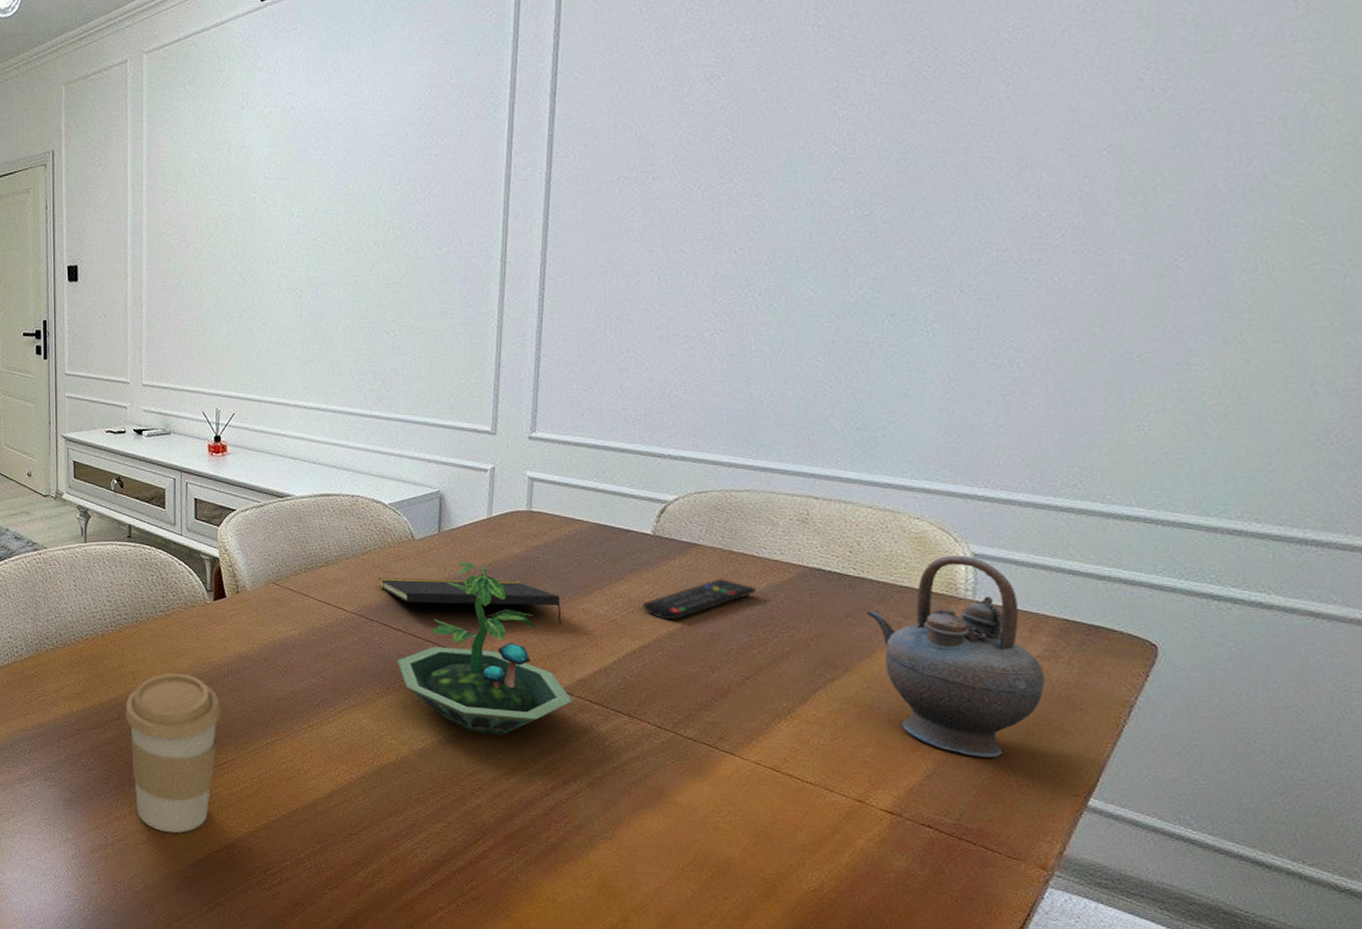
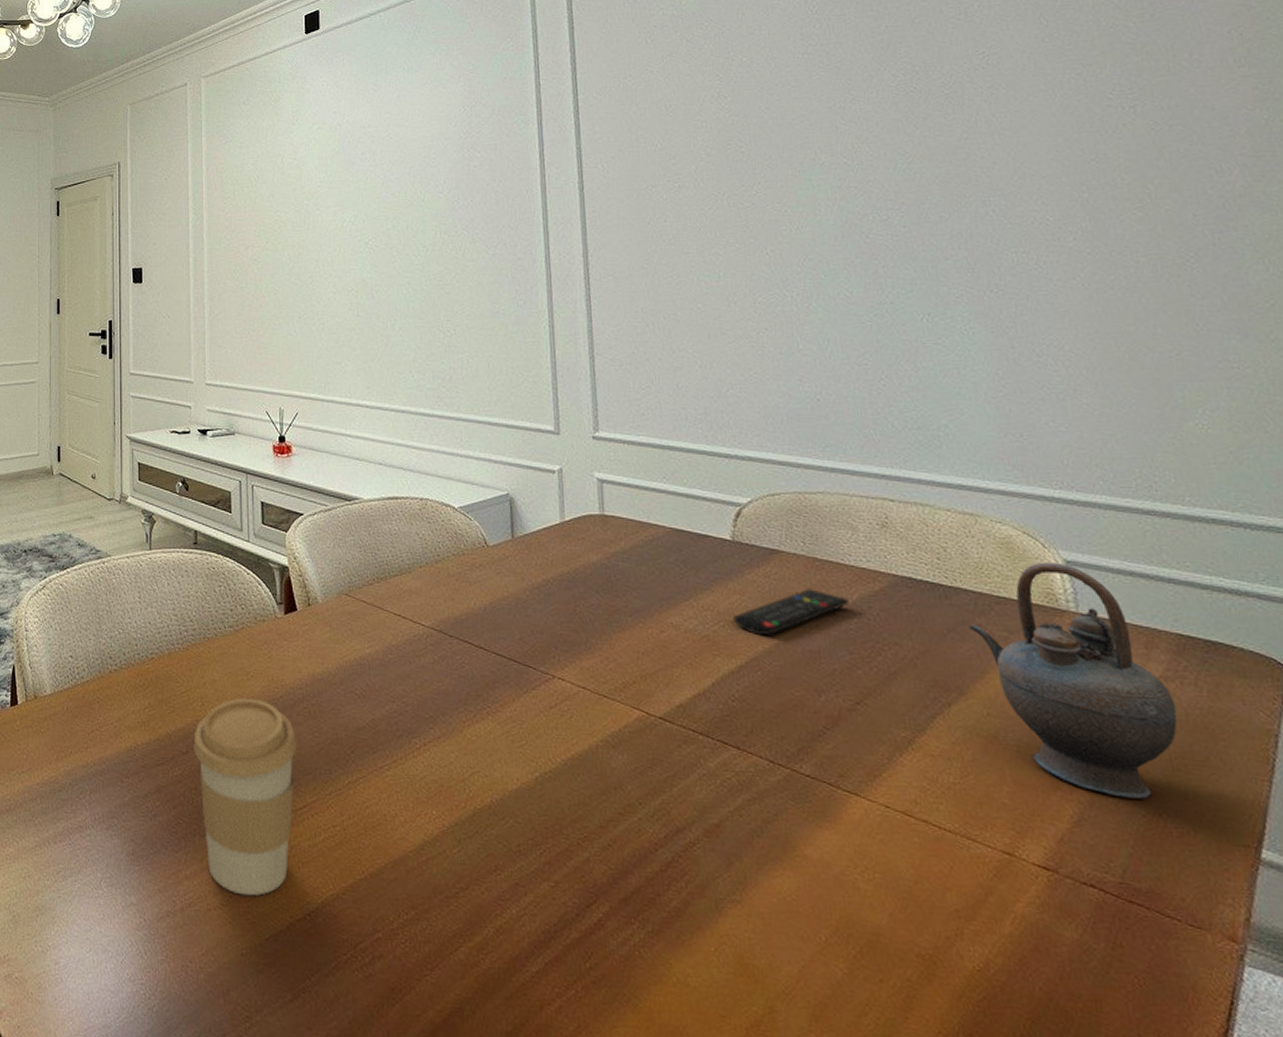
notepad: present [378,577,562,624] -> none [454,588,651,640]
terrarium: present [397,562,574,736] -> none [481,571,675,773]

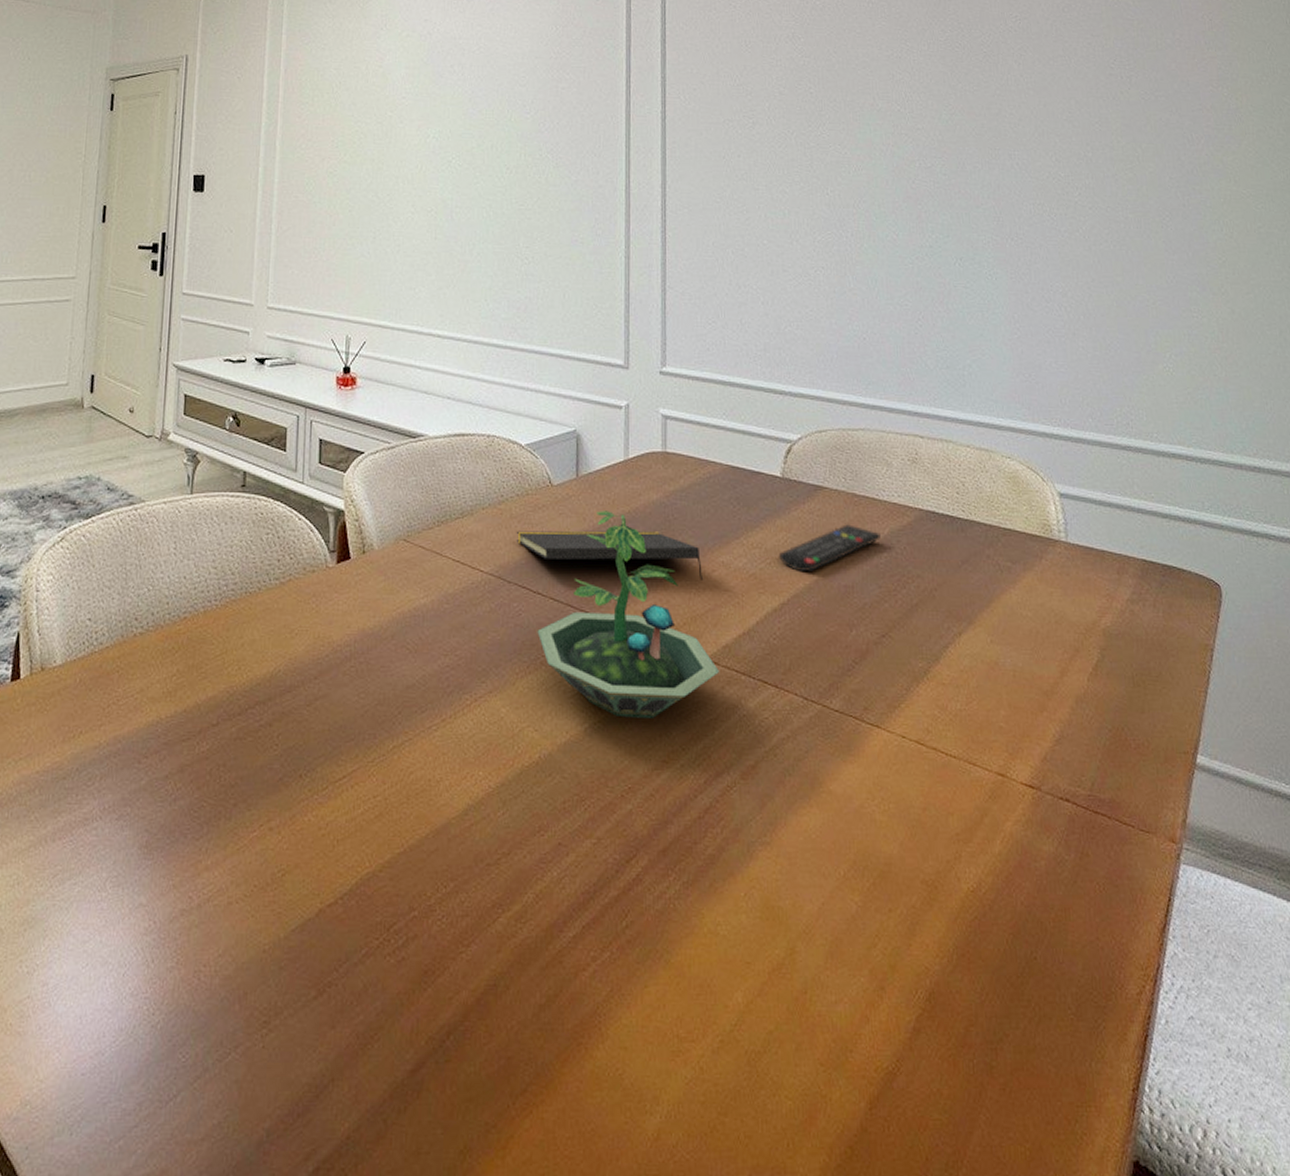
coffee cup: present [193,698,298,897] -> none [225,658,342,883]
notepad: none [454,588,651,640] -> present [516,530,703,580]
terrarium: none [481,571,675,773] -> present [537,510,720,720]
teapot: present [969,562,1177,799] -> none [980,495,1139,715]

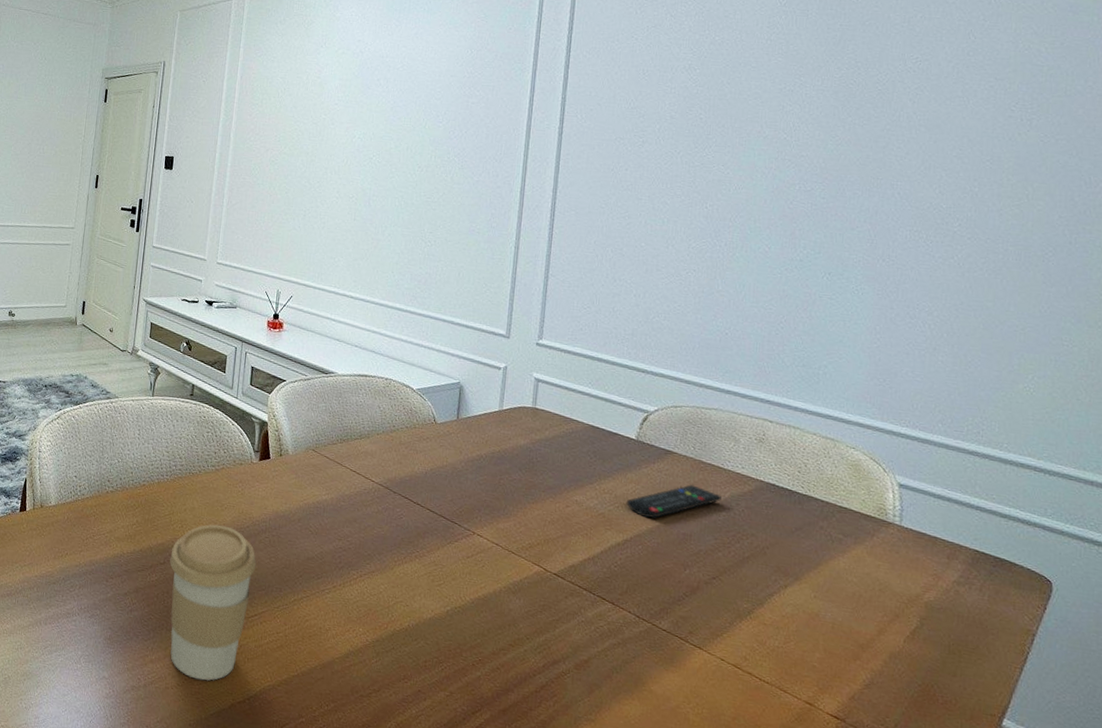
coffee cup: none [225,658,342,883] -> present [170,524,257,681]
notepad: present [516,530,703,580] -> none [403,454,558,512]
terrarium: present [537,510,720,720] -> none [414,447,565,612]

